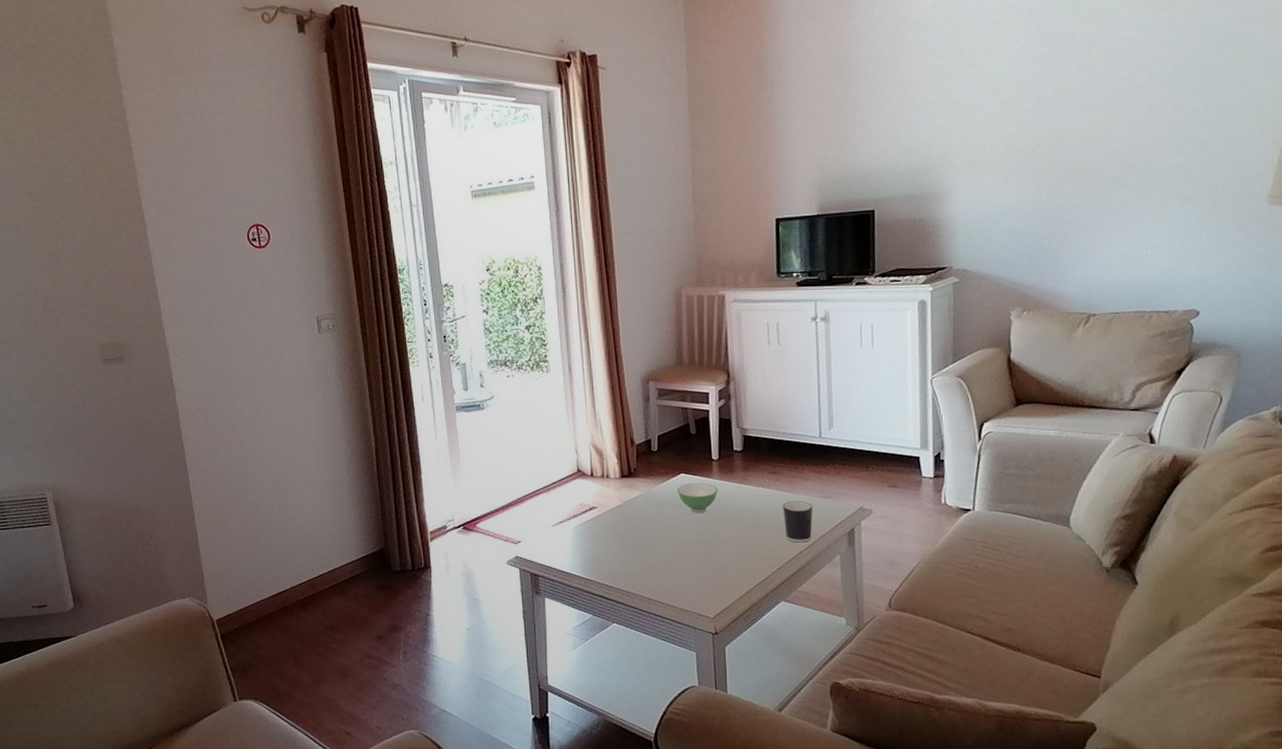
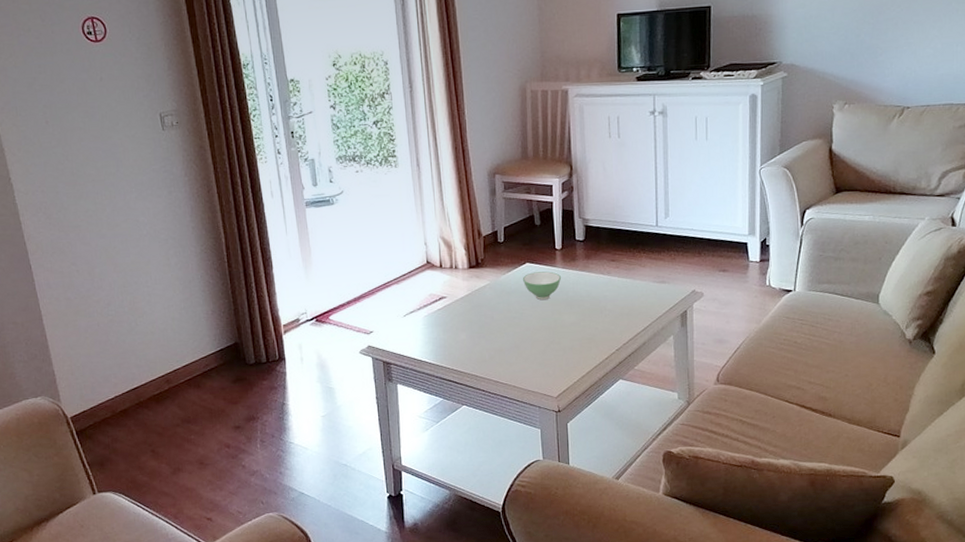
mug: present [783,500,813,543] -> none [622,286,650,325]

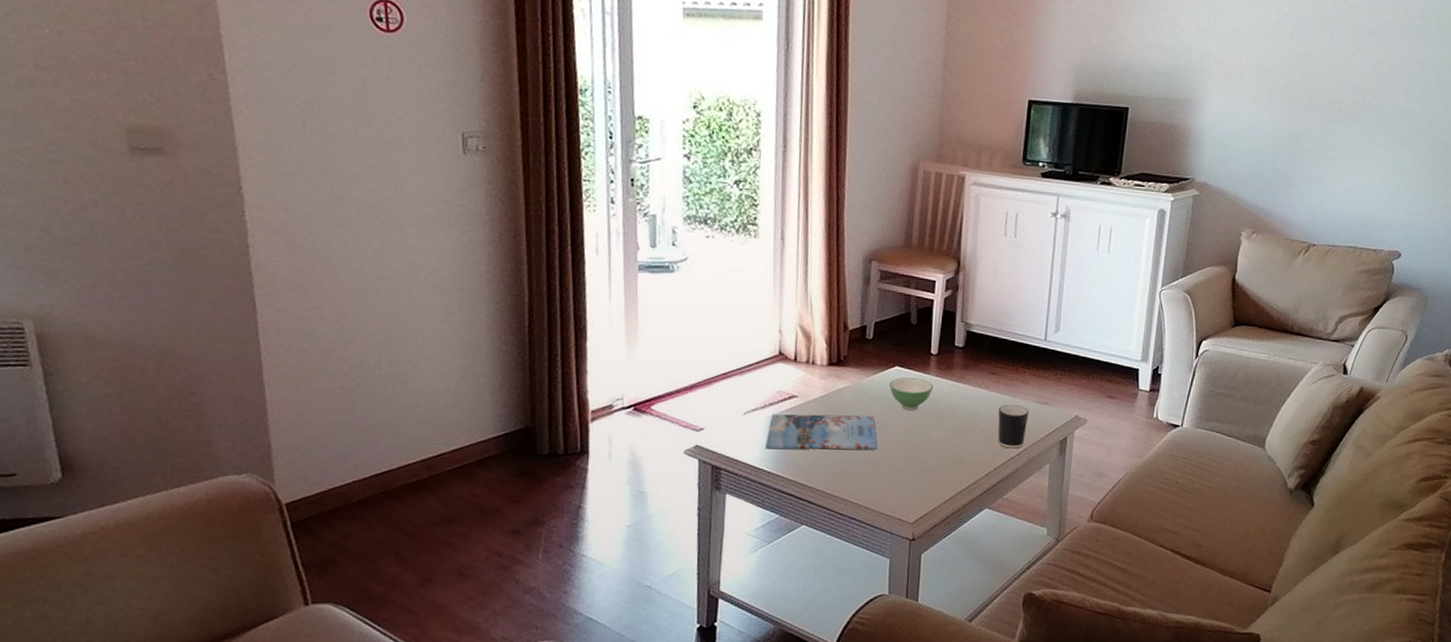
magazine: none [425,307,519,344] -> present [766,414,878,450]
mug: none [622,286,650,325] -> present [997,404,1029,449]

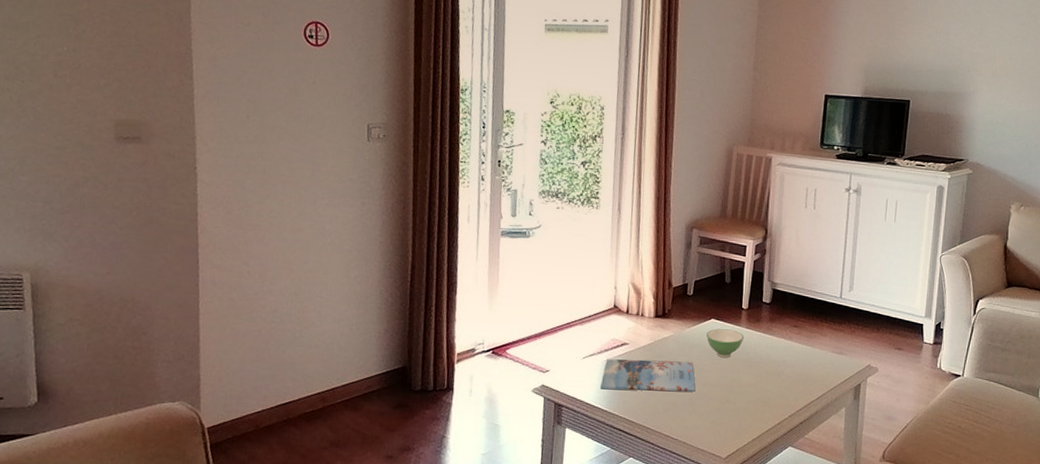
mug: present [997,404,1029,449] -> none [799,353,827,393]

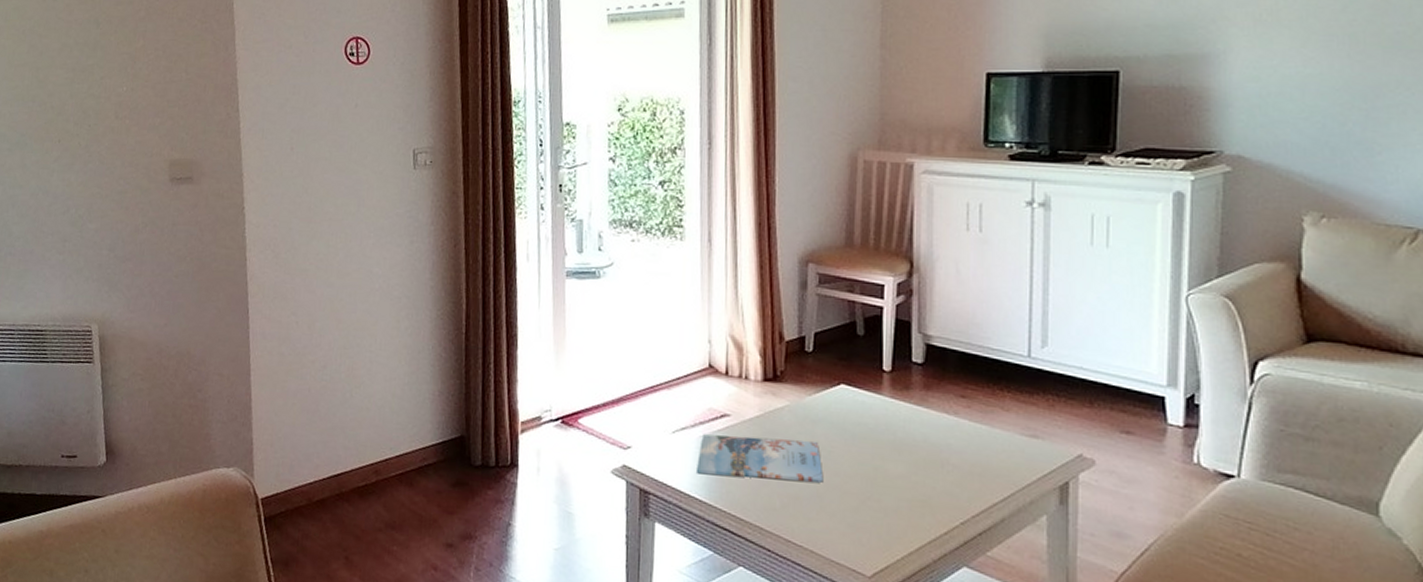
bowl: present [706,329,745,358] -> none [834,397,889,438]

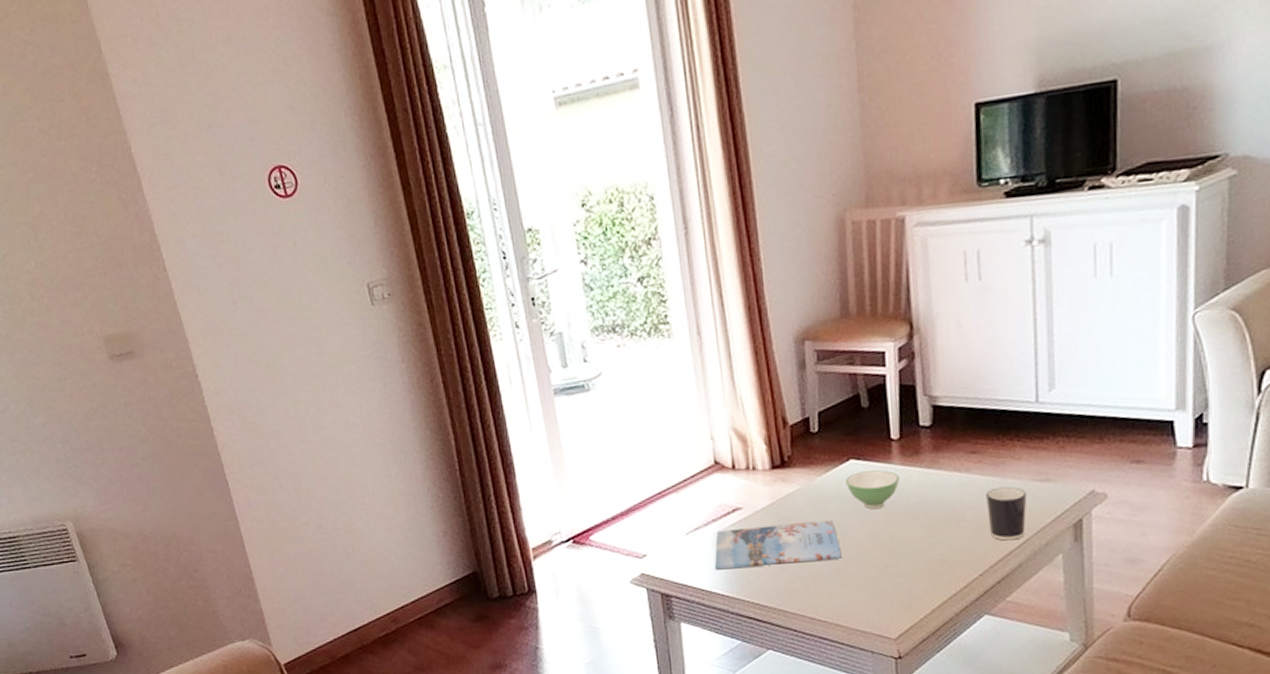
bowl: none [834,397,889,438] -> present [845,470,901,510]
mug: none [973,435,1014,493] -> present [986,486,1027,541]

